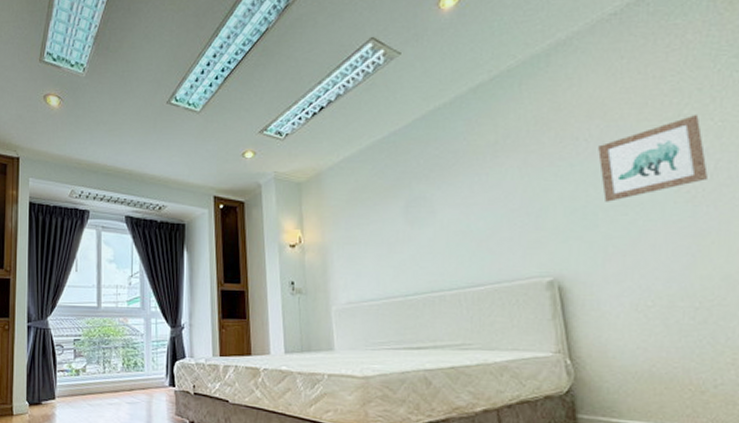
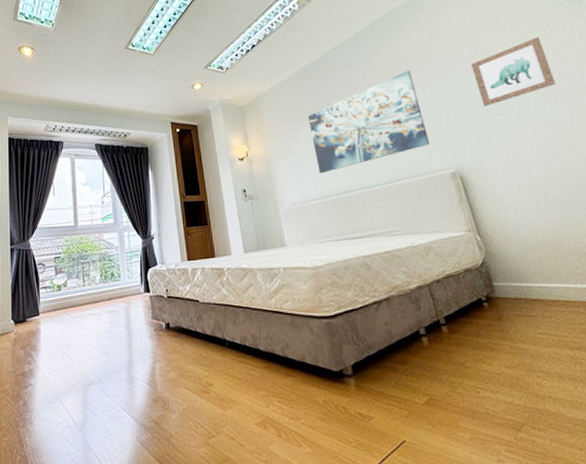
wall art: none [378,149,527,270] -> present [307,70,430,174]

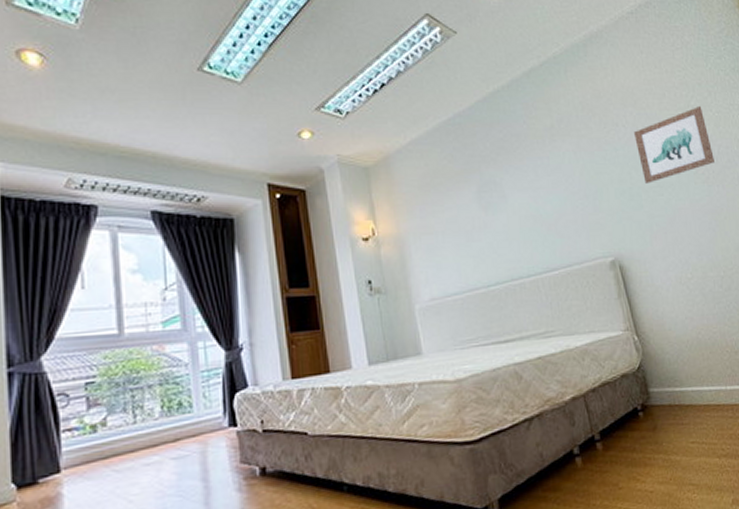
wall art: present [307,70,430,174] -> none [451,133,589,261]

